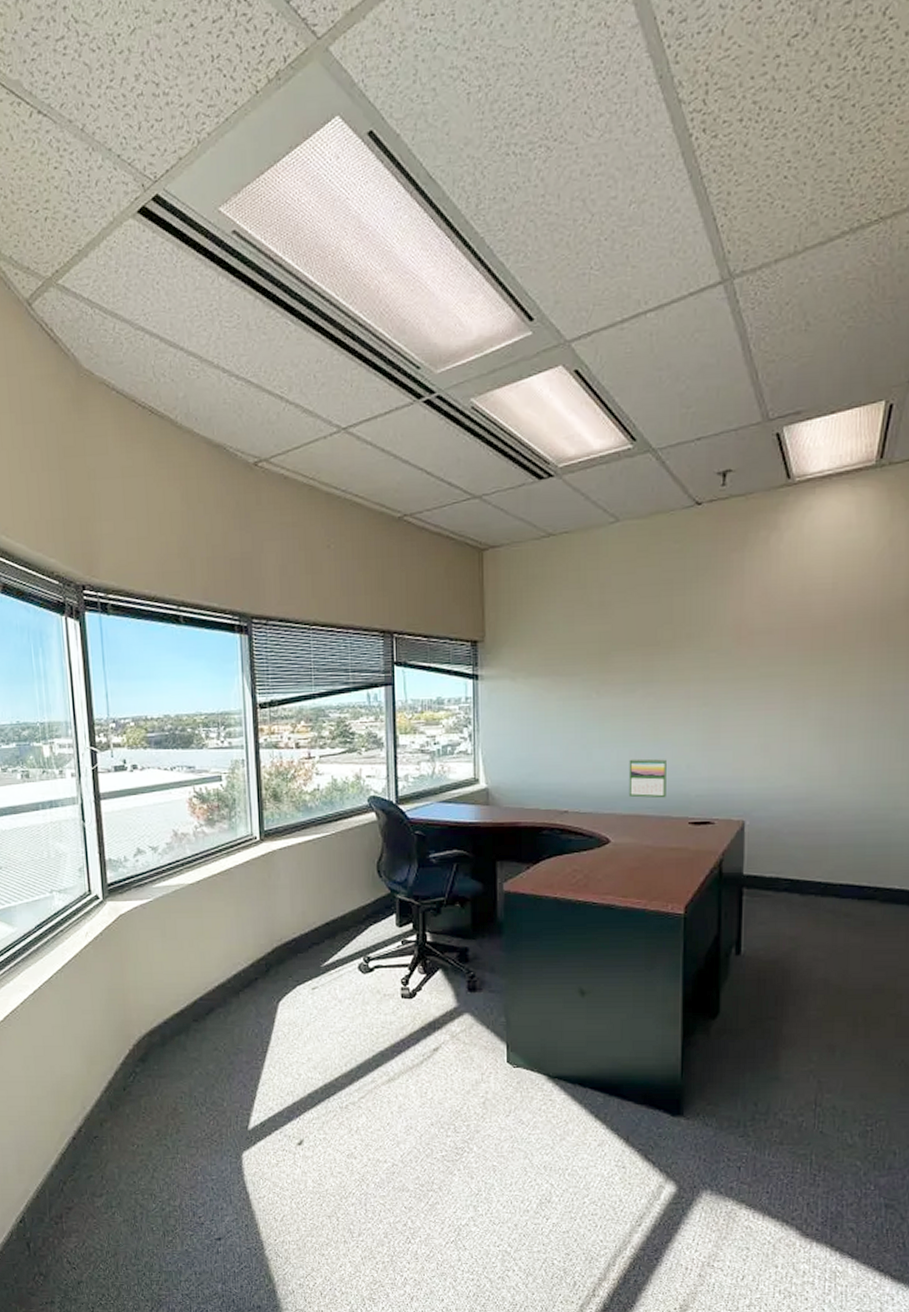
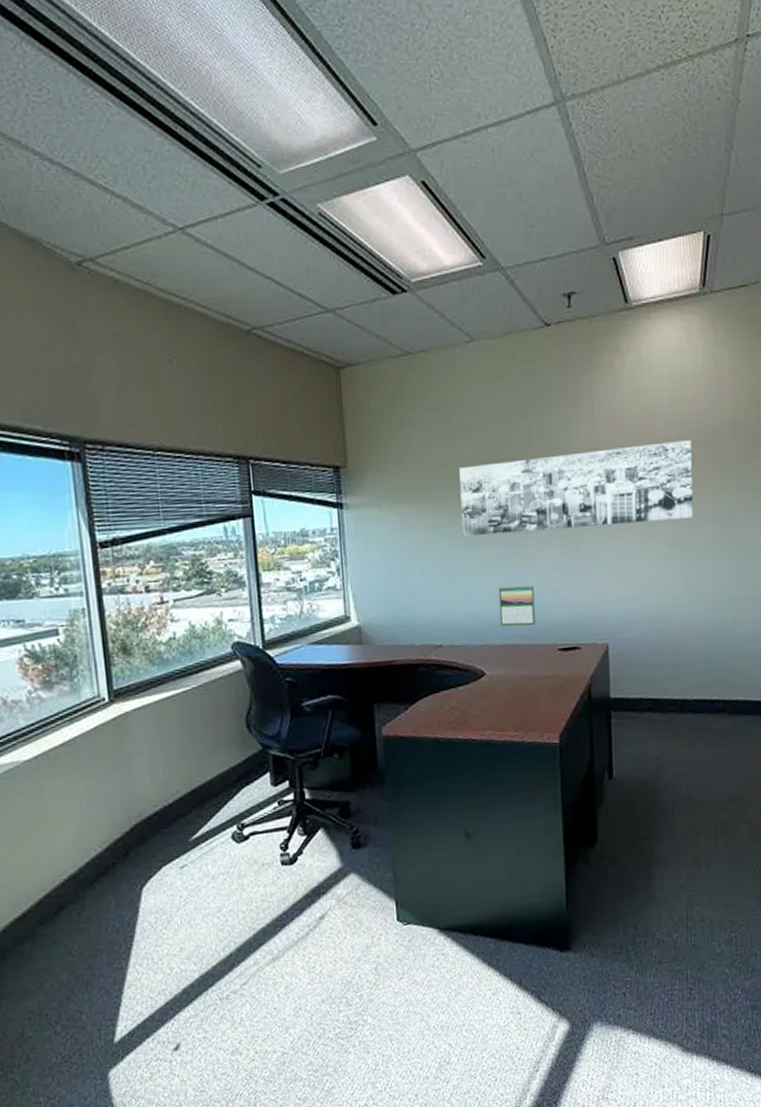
wall art: none [596,617,855,709] -> present [459,439,693,536]

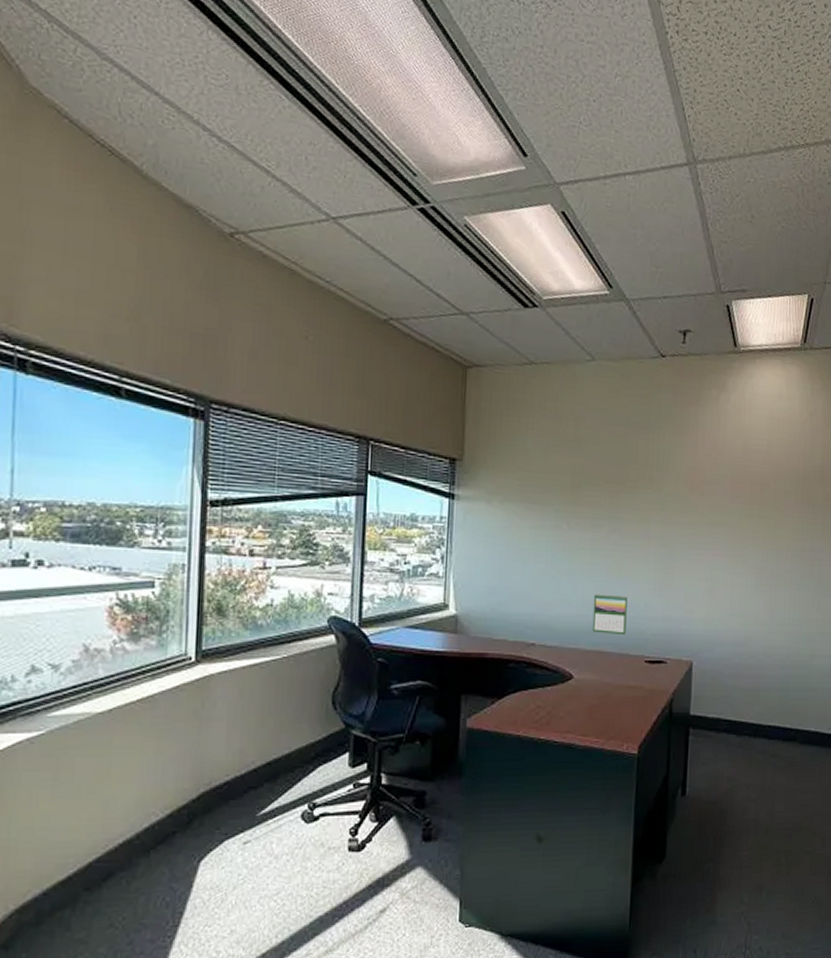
wall art: present [459,439,693,536] -> none [566,475,784,551]

